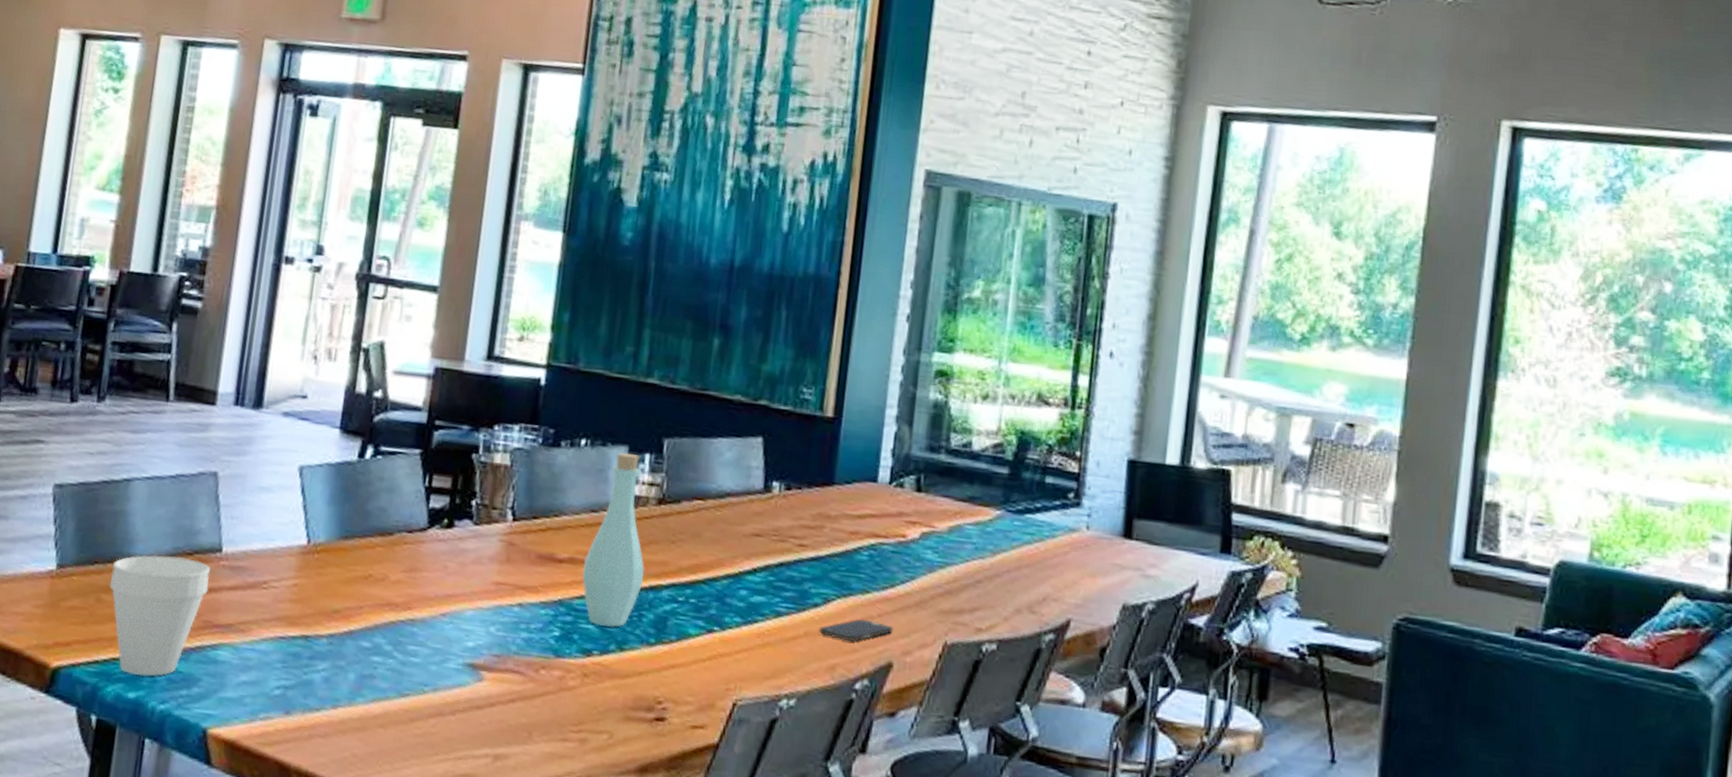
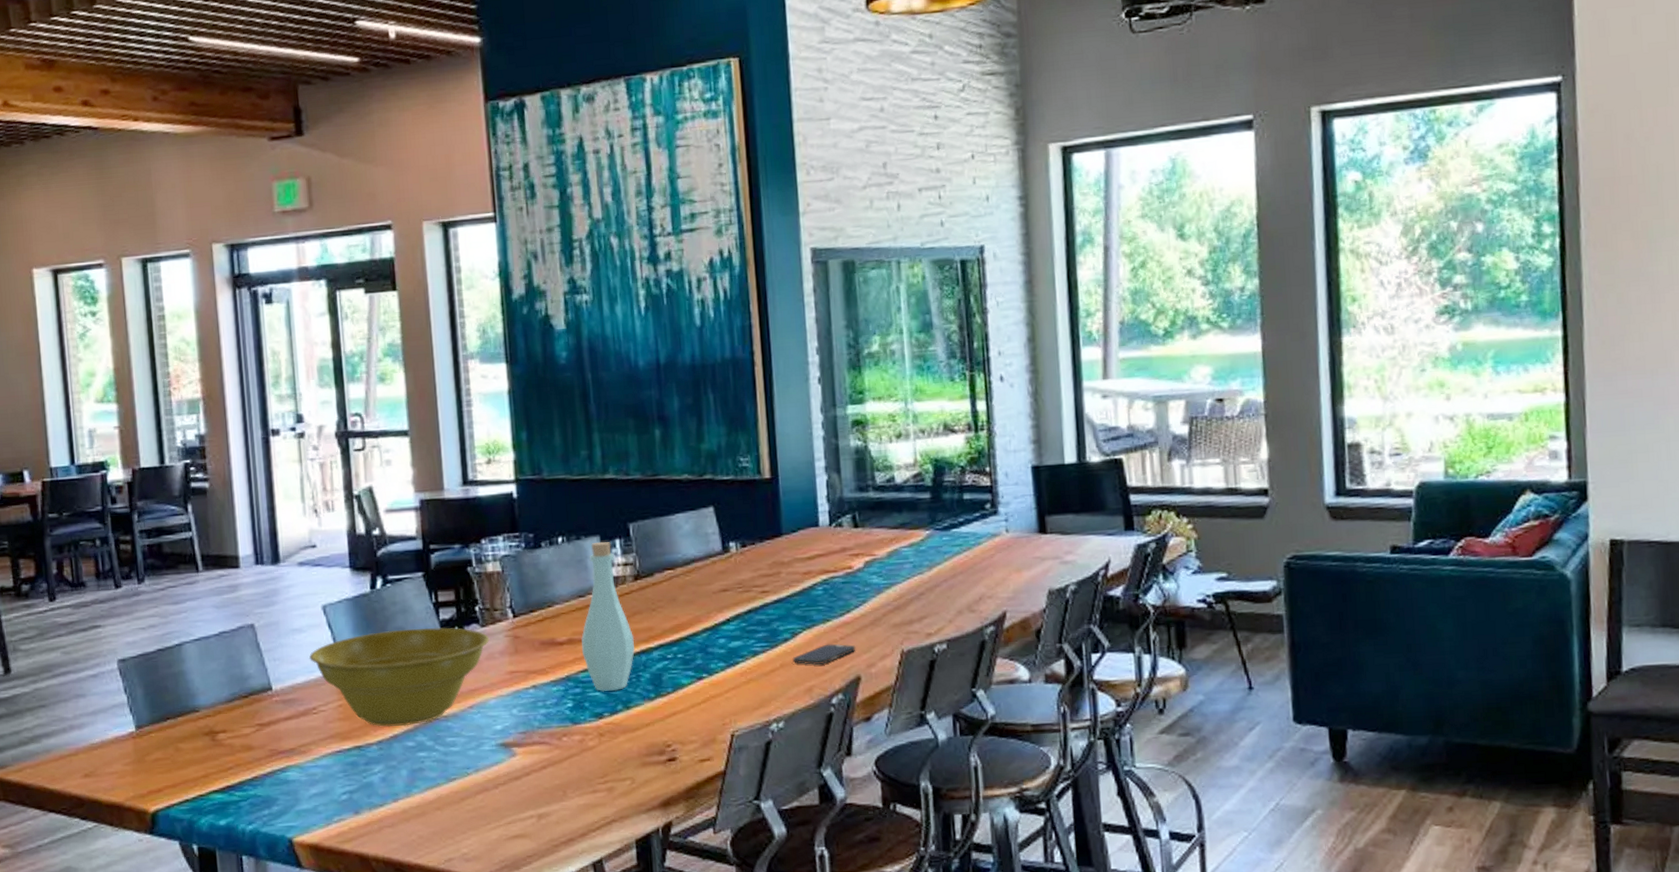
cup: present [109,555,211,677] -> none [182,700,268,806]
planter bowl: none [271,507,481,623] -> present [308,627,490,727]

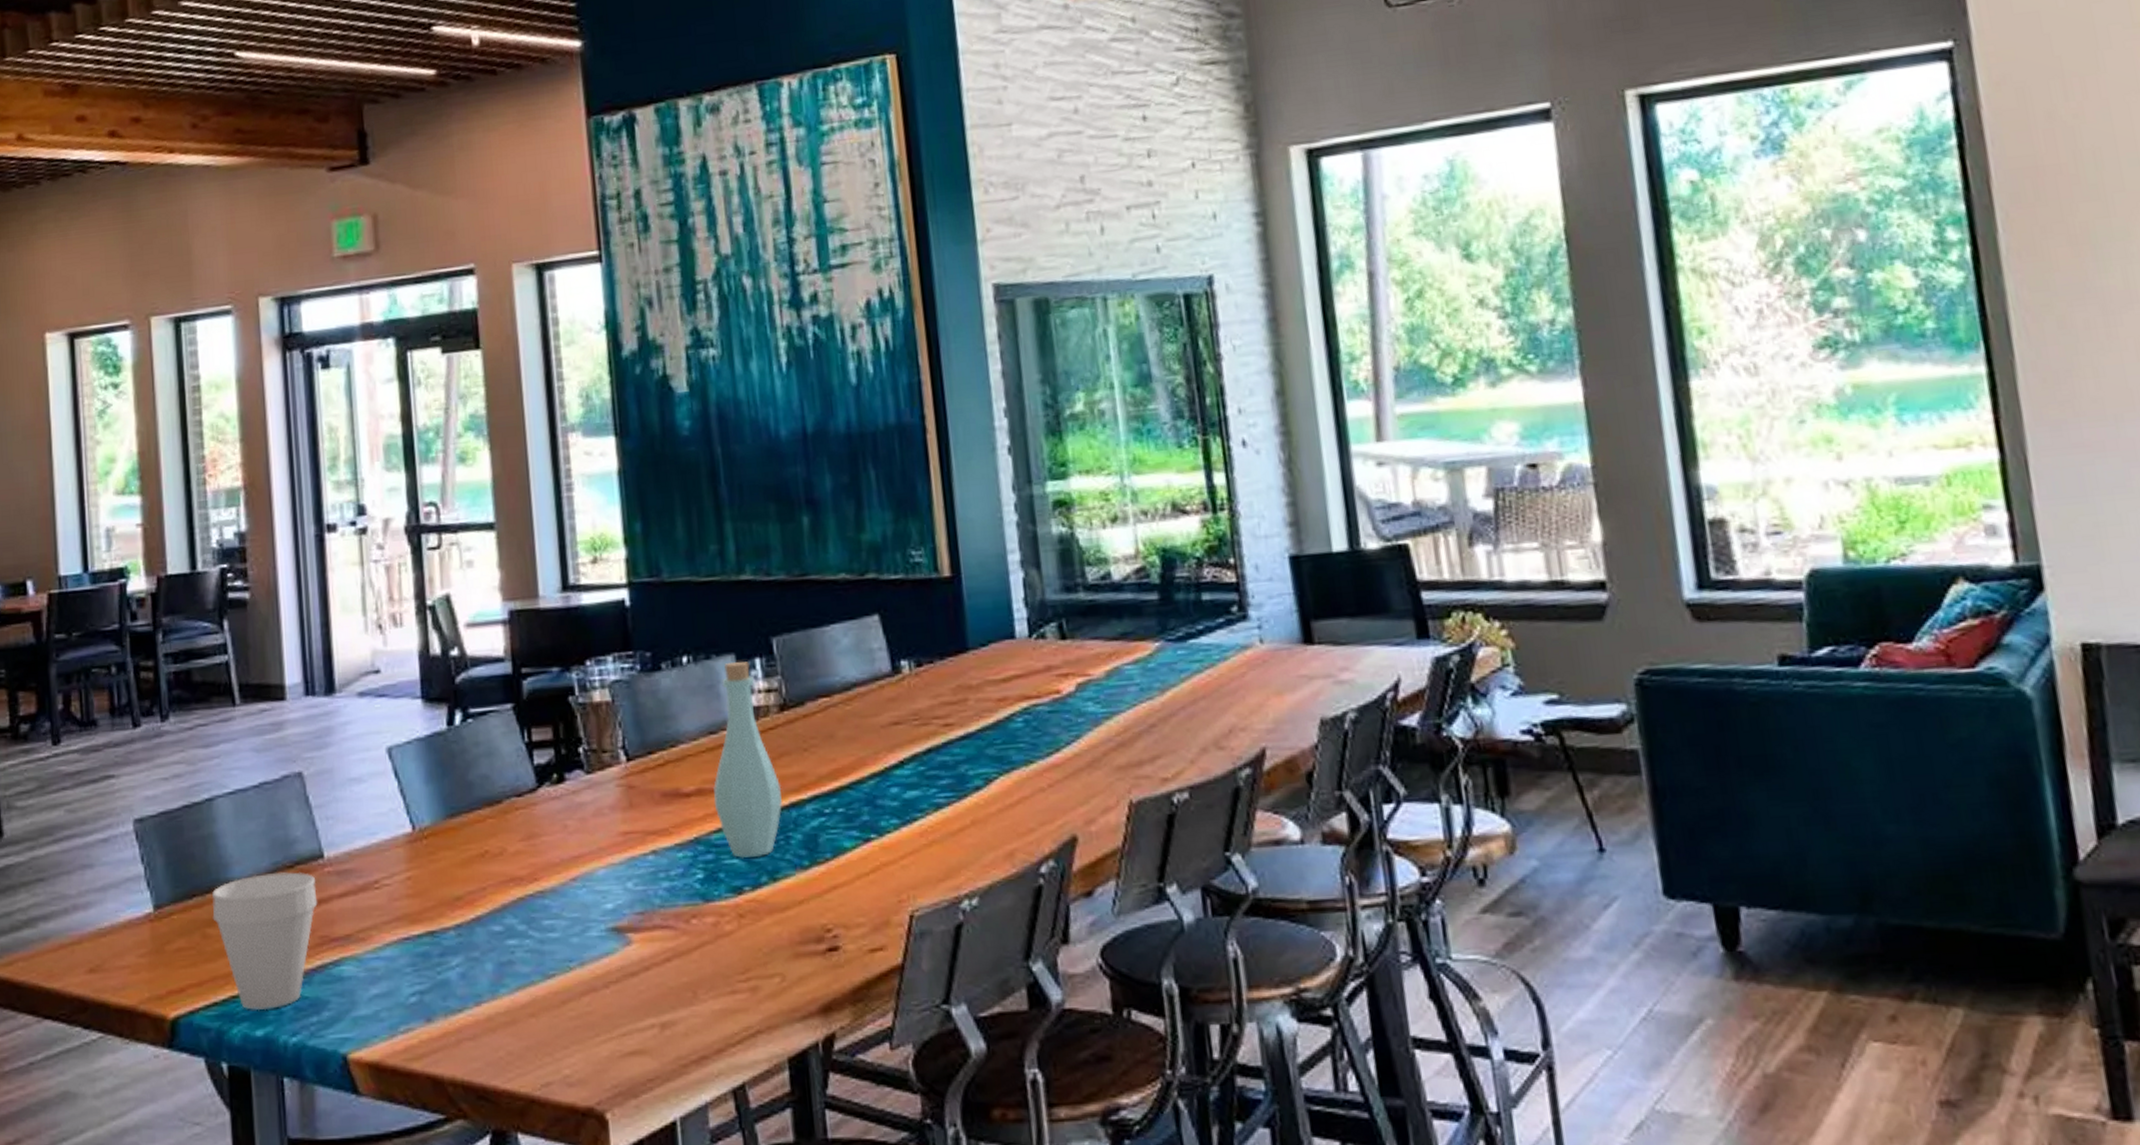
cup: none [182,700,268,806] -> present [212,871,318,1011]
planter bowl: present [308,627,490,727] -> none [369,774,597,906]
smartphone: present [792,643,856,665] -> none [986,793,1070,822]

